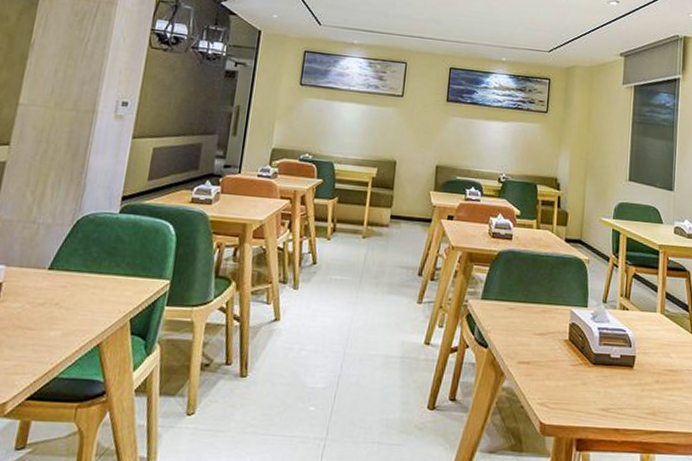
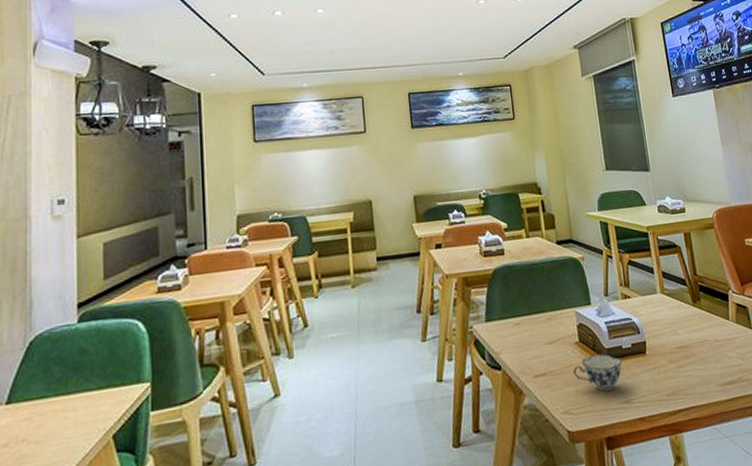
teacup: none [556,356,608,394] -> present [572,353,623,391]

